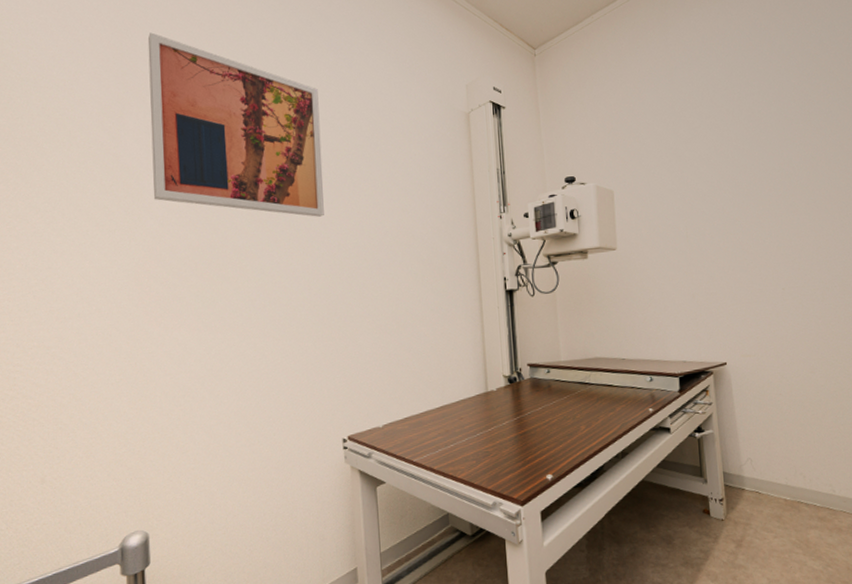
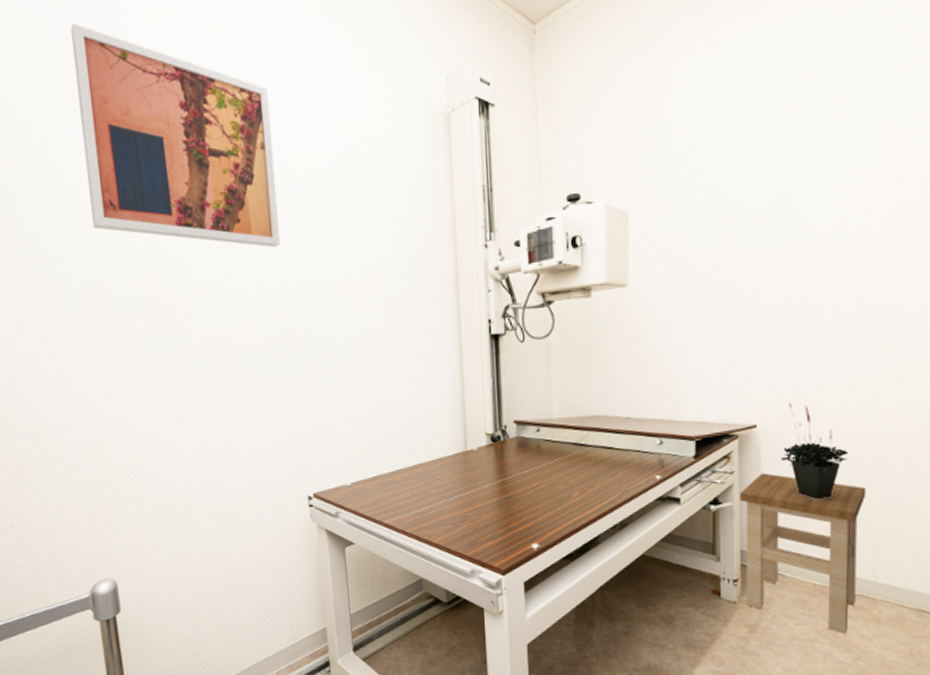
stool: none [718,403,820,544] -> present [739,473,867,635]
potted plant: none [749,342,800,424] -> present [781,401,848,499]

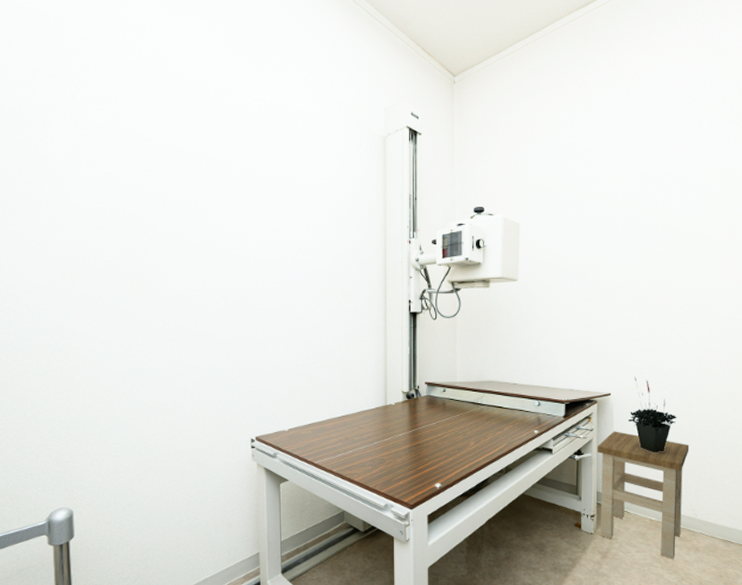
wall art: present [70,23,280,248] -> none [73,34,242,230]

